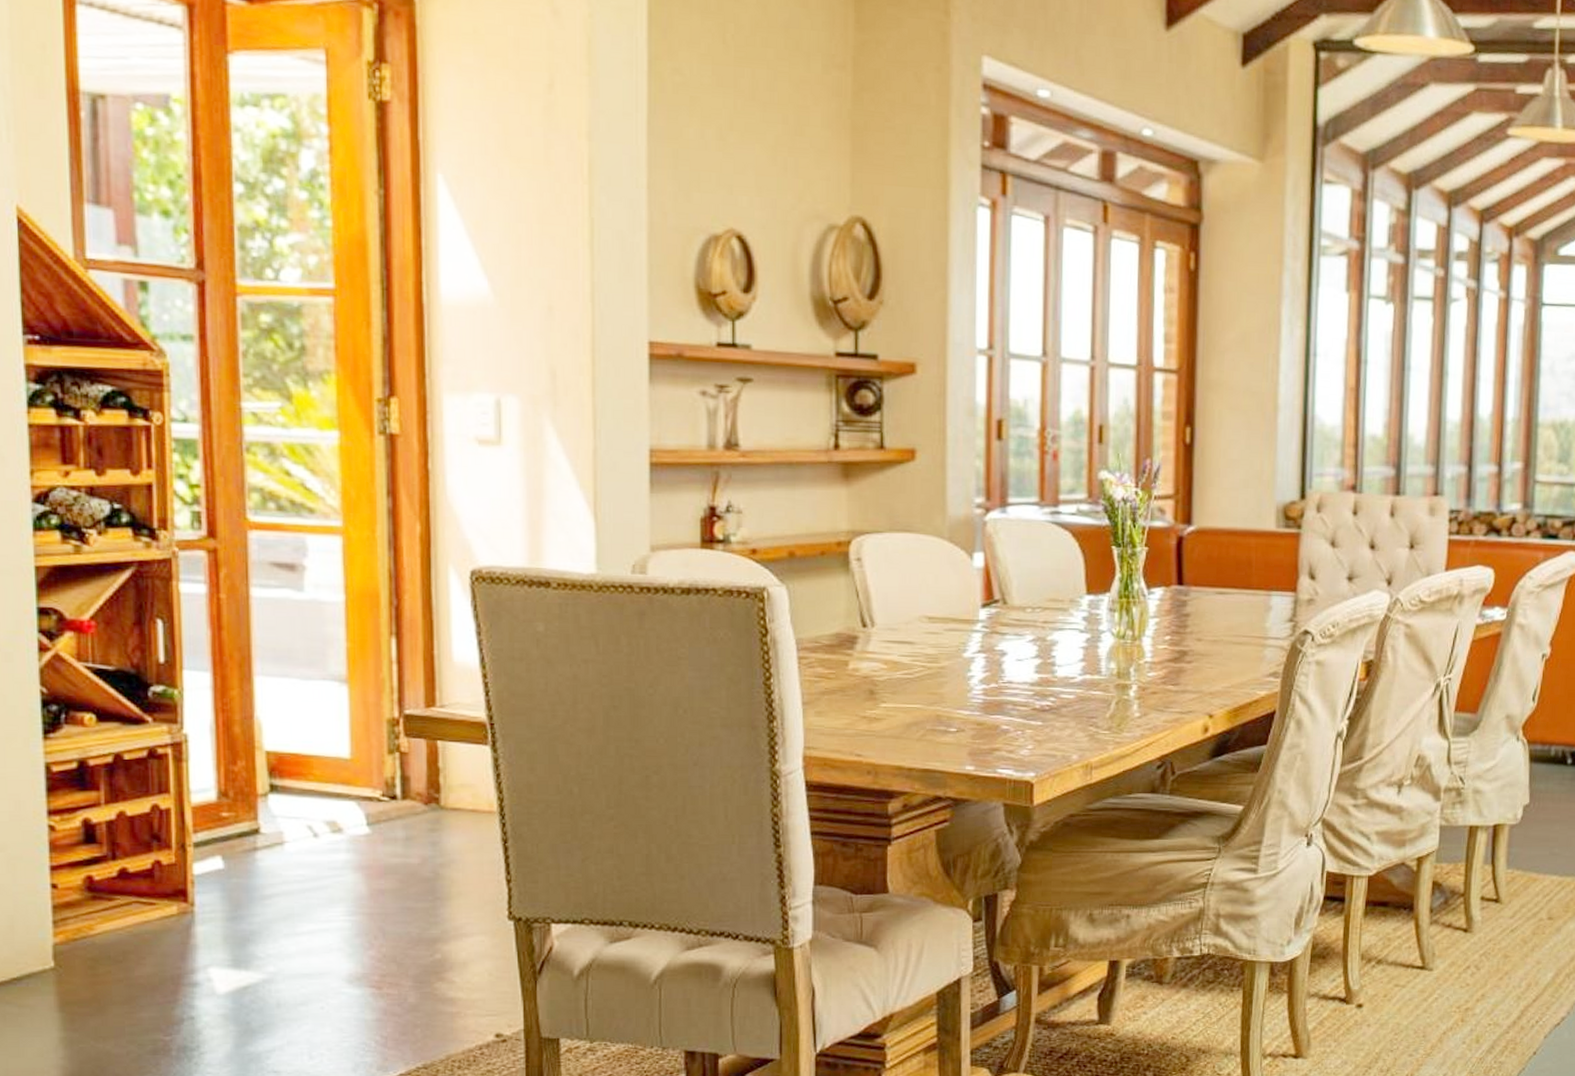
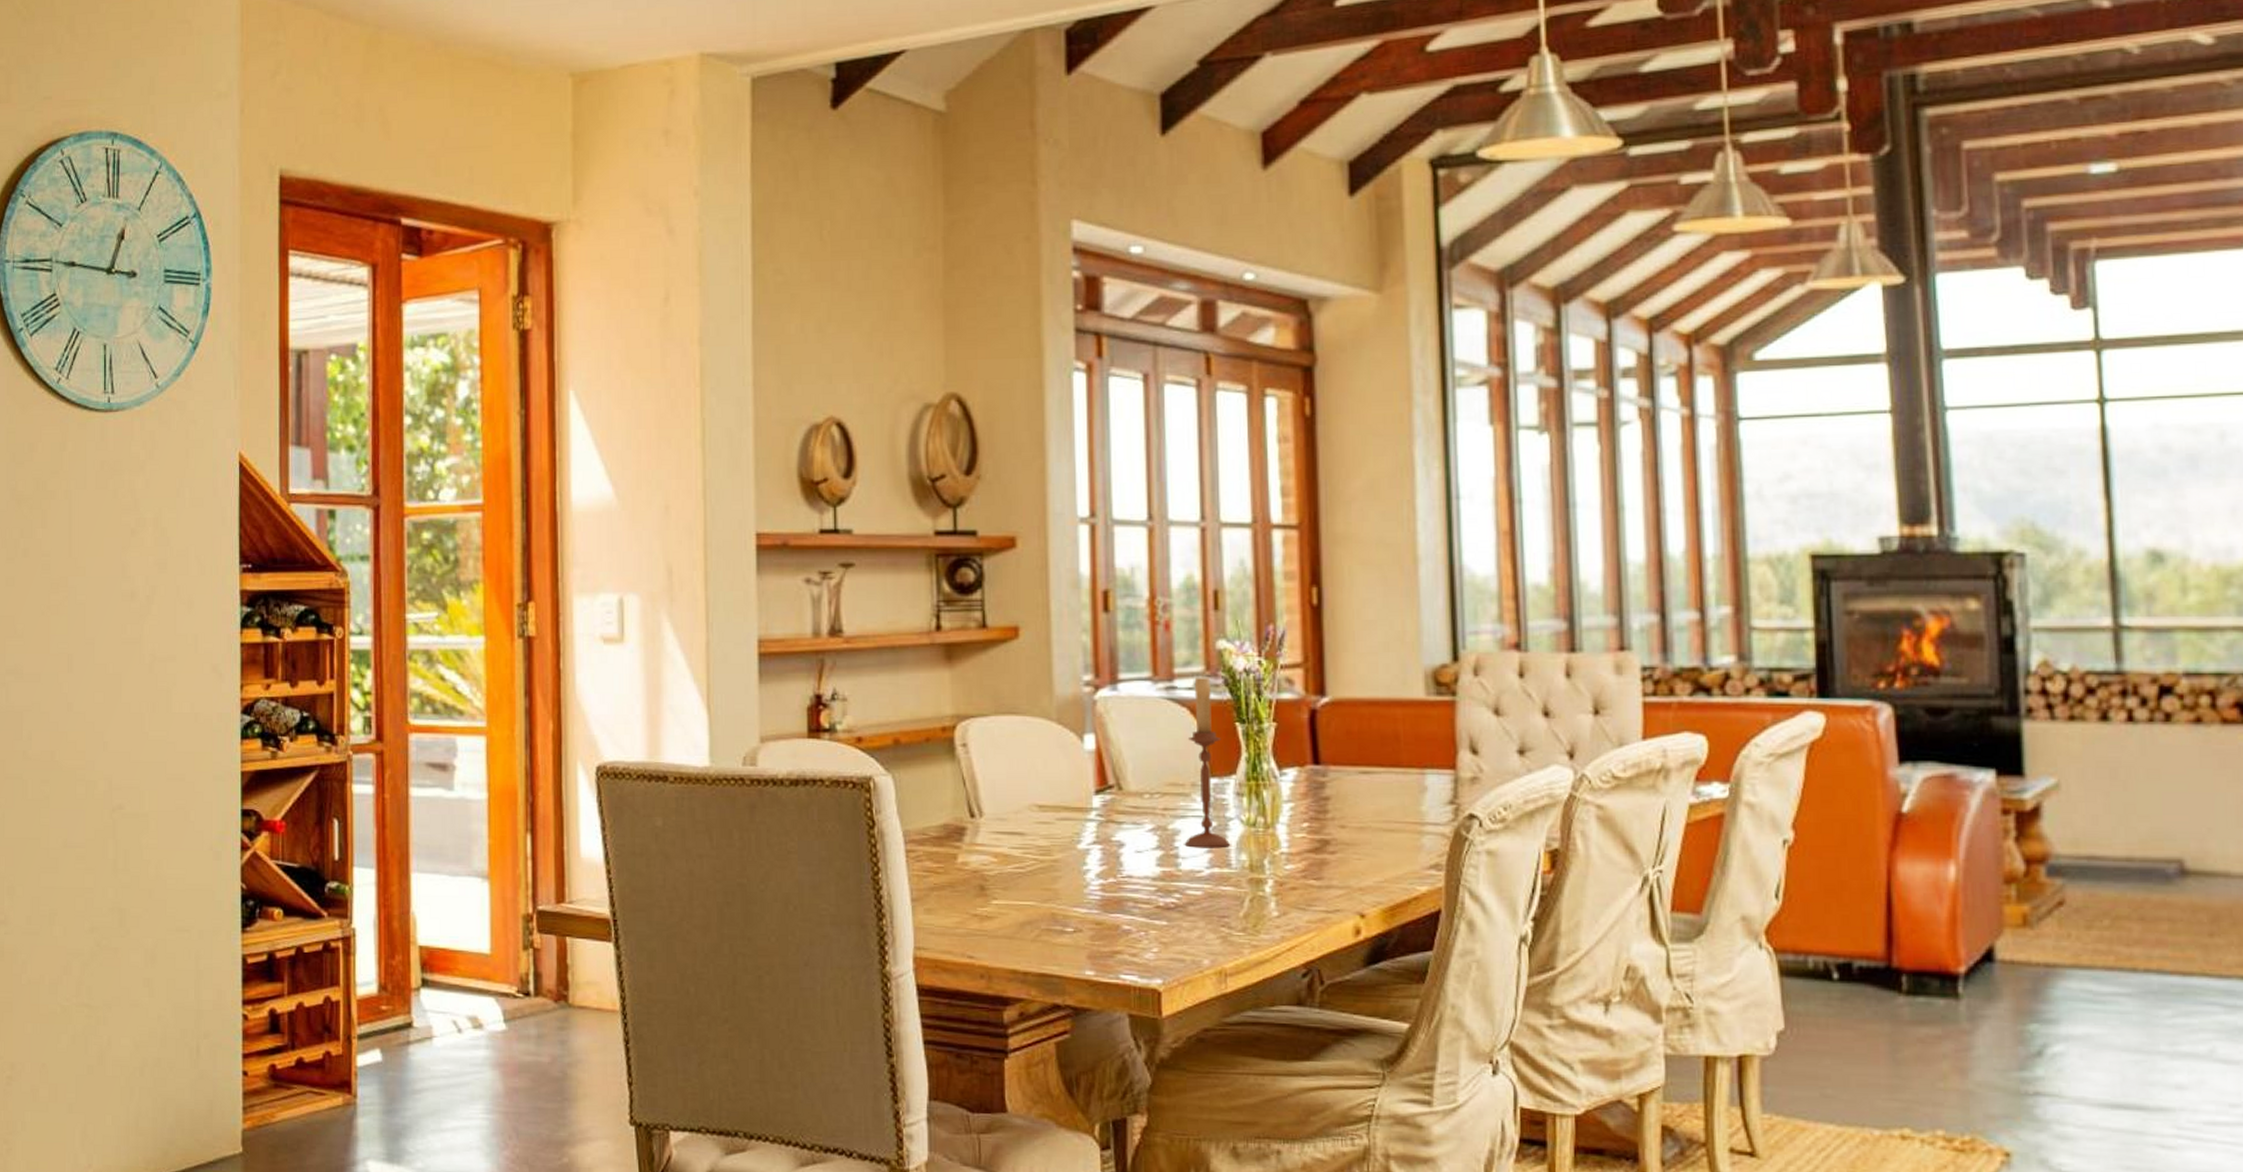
candlestick: none [1060,500,1102,658] -> present [1184,673,1231,848]

